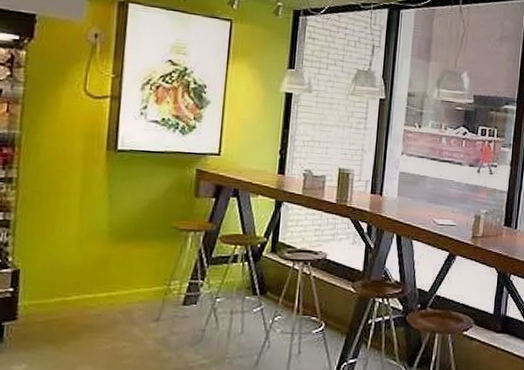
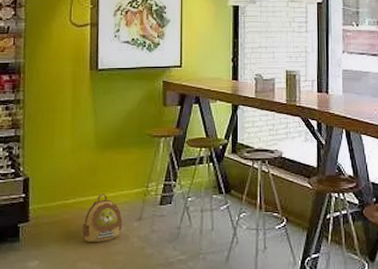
backpack: none [85,291,136,344] -> present [82,194,122,242]

